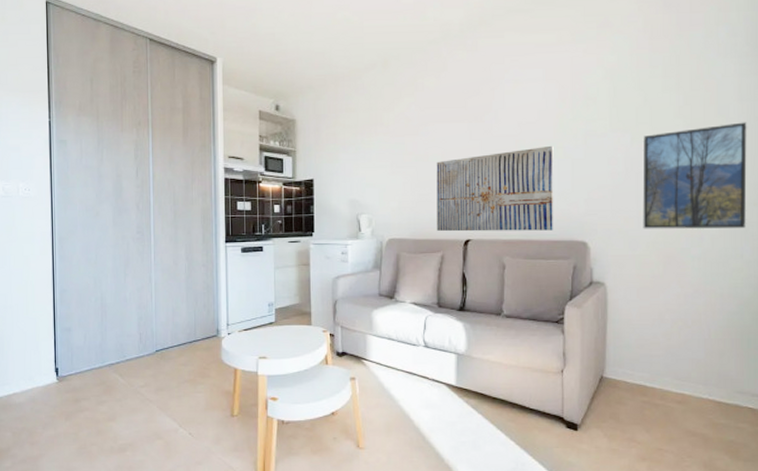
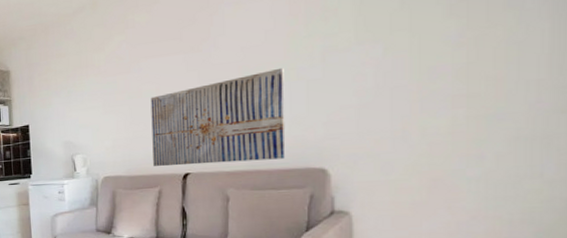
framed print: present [643,122,747,229] -> none [399,12,552,151]

